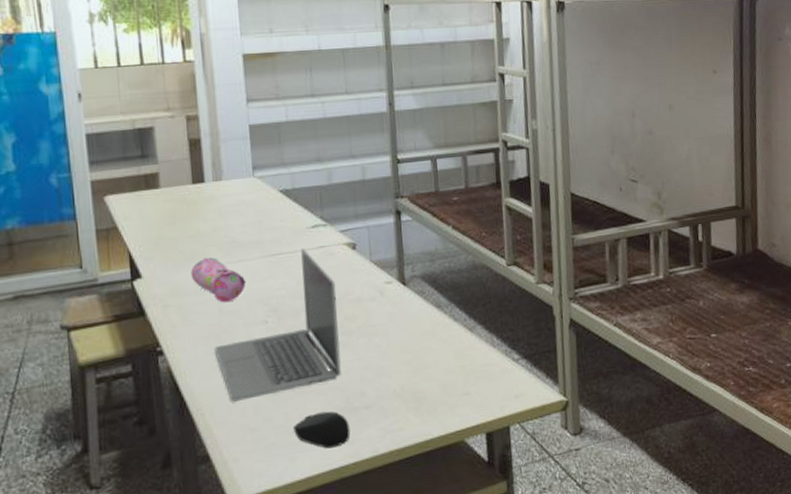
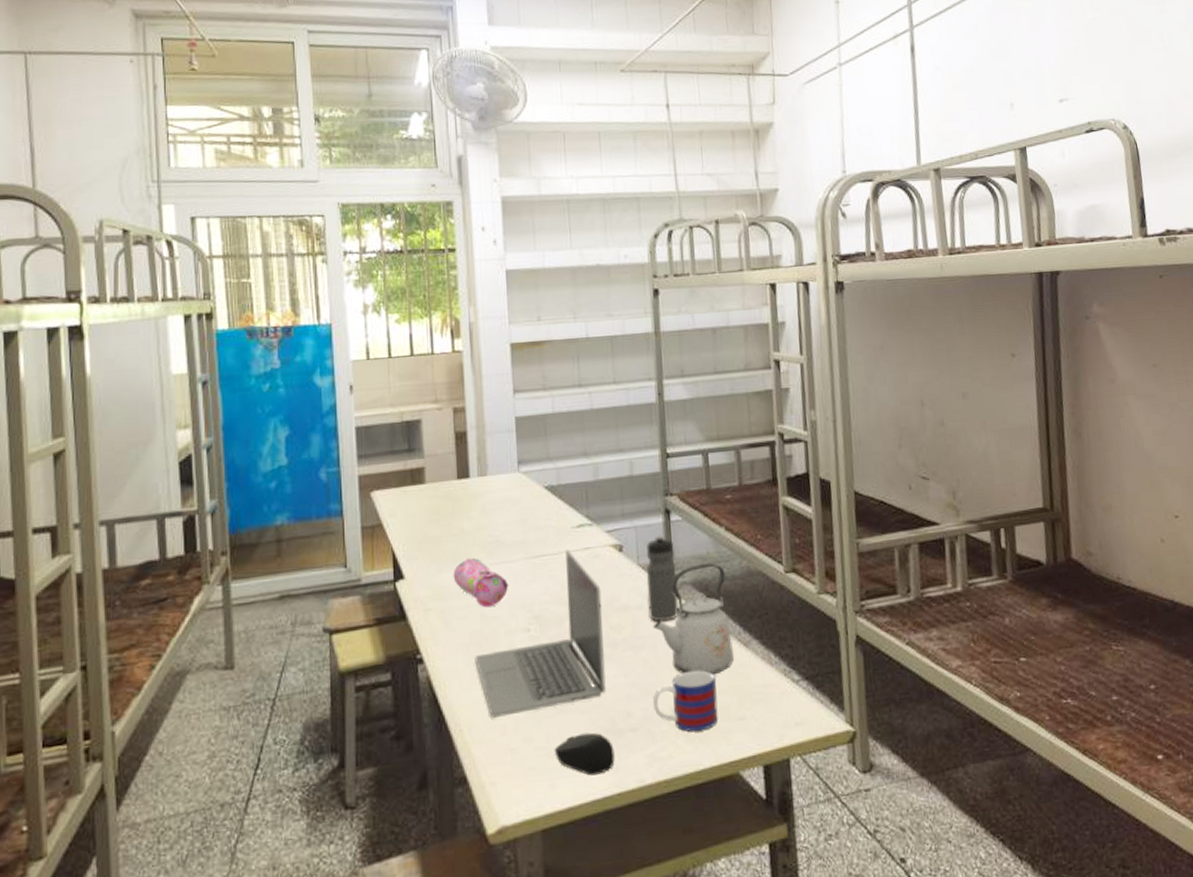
water bottle: none [378,233,409,312] -> present [646,534,679,622]
kettle: none [384,258,460,358] -> present [652,562,734,676]
mug: none [385,353,446,407] -> present [653,670,718,732]

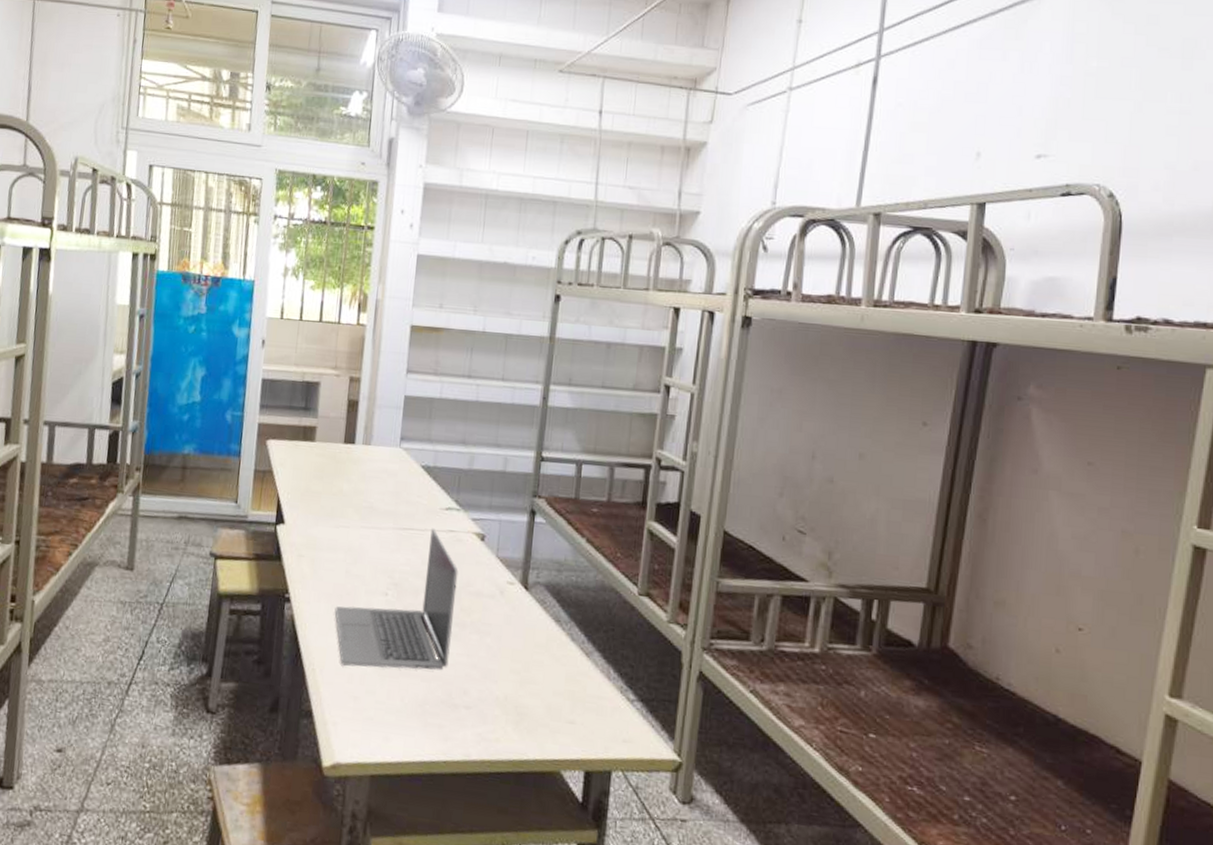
pencil case: present [453,557,509,608] -> none [327,517,376,566]
computer mouse: present [554,732,615,776] -> none [392,698,447,740]
water bottle: present [646,534,679,622] -> none [499,532,534,616]
kettle: present [652,562,734,676] -> none [501,568,579,676]
mug: present [653,670,718,732] -> none [489,665,553,725]

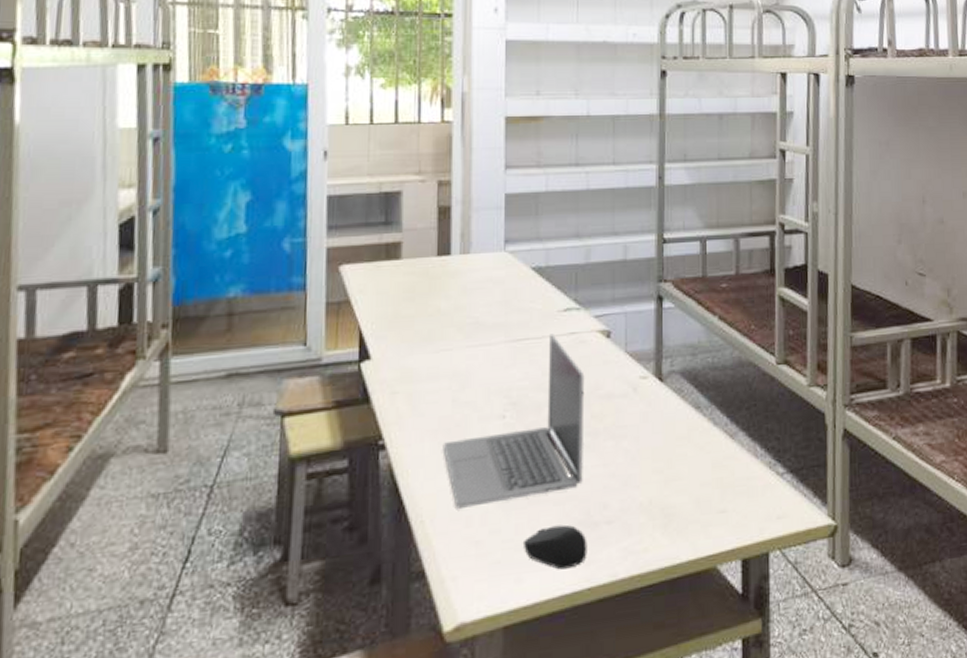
computer mouse: none [392,698,447,740] -> present [522,524,587,570]

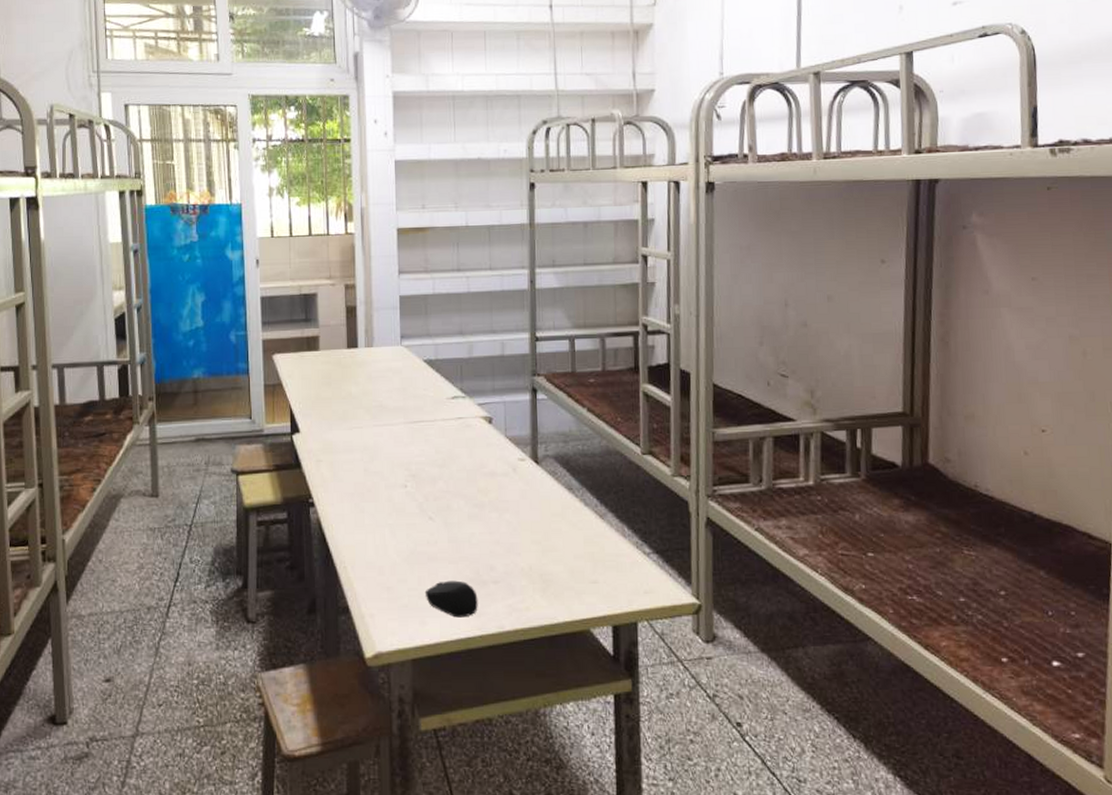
laptop: present [442,334,585,509] -> none [358,418,472,559]

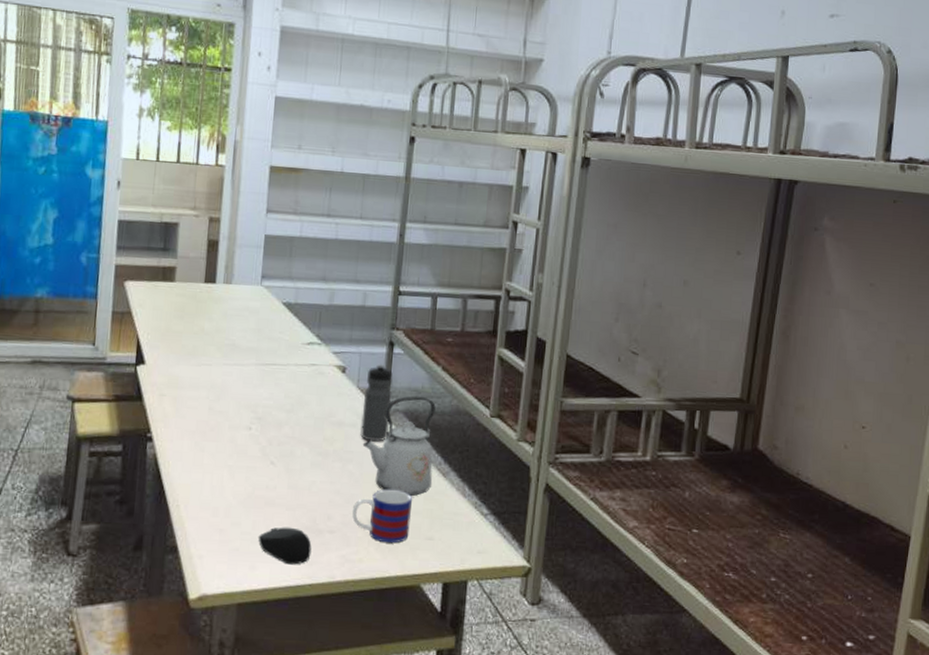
water bottle: none [512,410,541,489] -> present [360,363,393,442]
mug: none [514,535,573,590] -> present [352,489,412,544]
kettle: none [516,439,590,541] -> present [362,396,436,497]

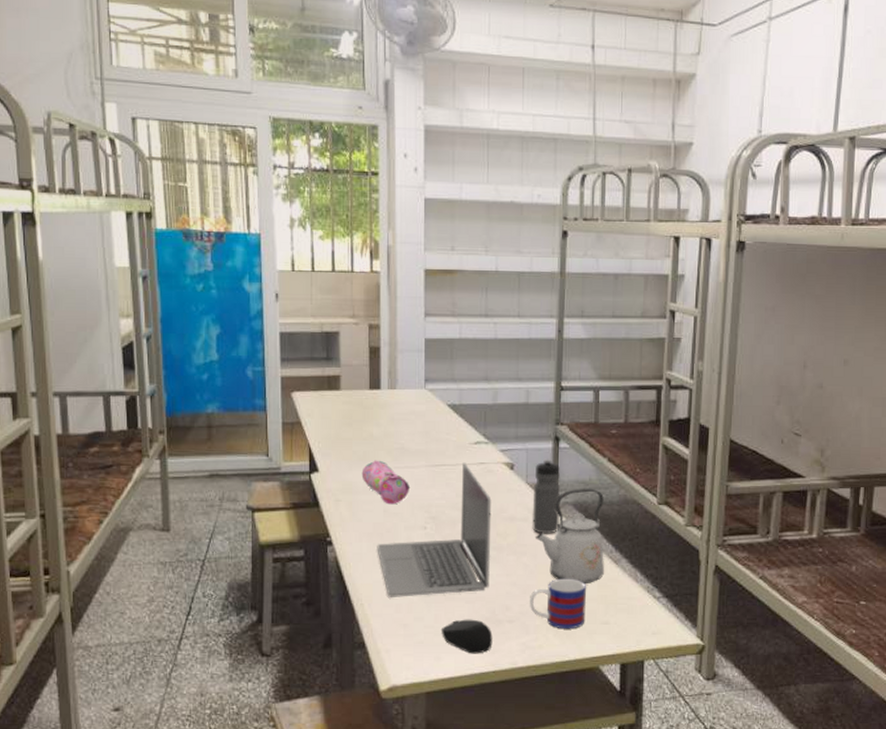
pencil case: none [189,355,238,403] -> present [361,460,411,505]
laptop: none [198,362,321,501] -> present [377,462,492,597]

